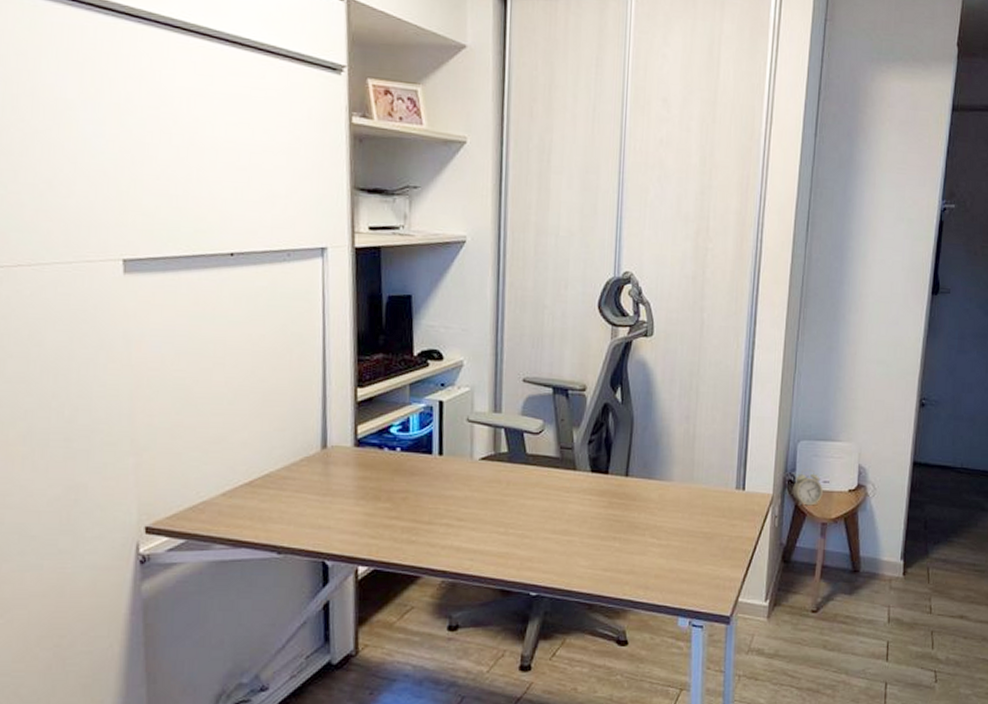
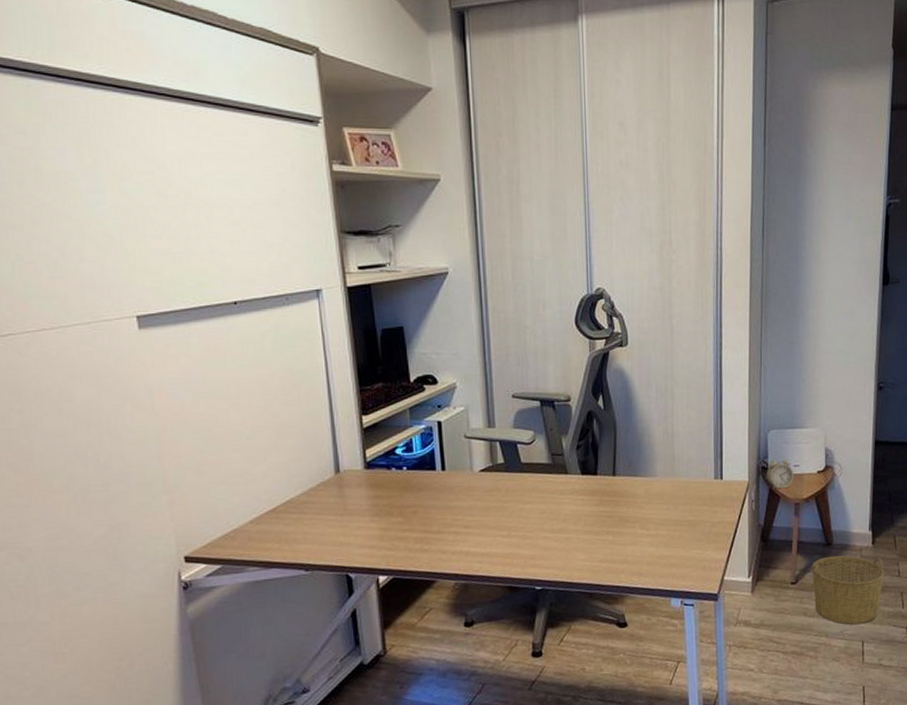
basket: none [835,584,914,664] -> present [811,555,884,625]

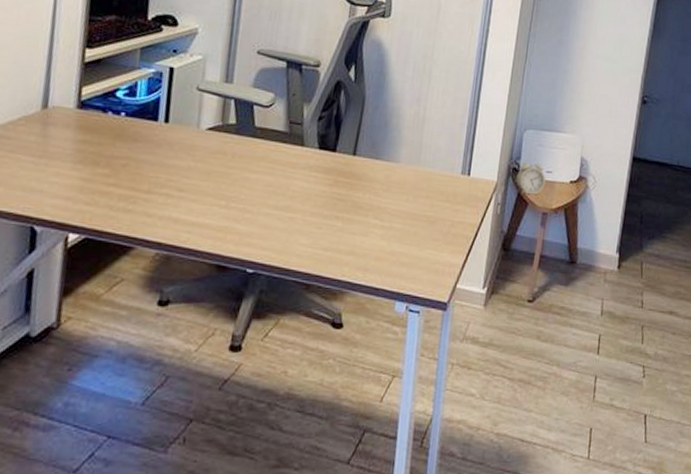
basket: present [811,555,884,625] -> none [549,275,627,357]

